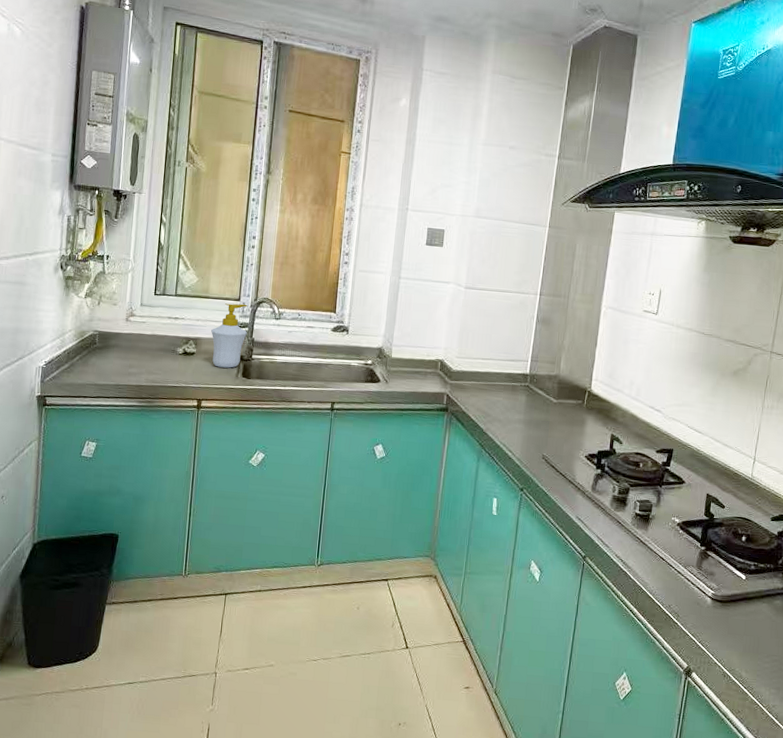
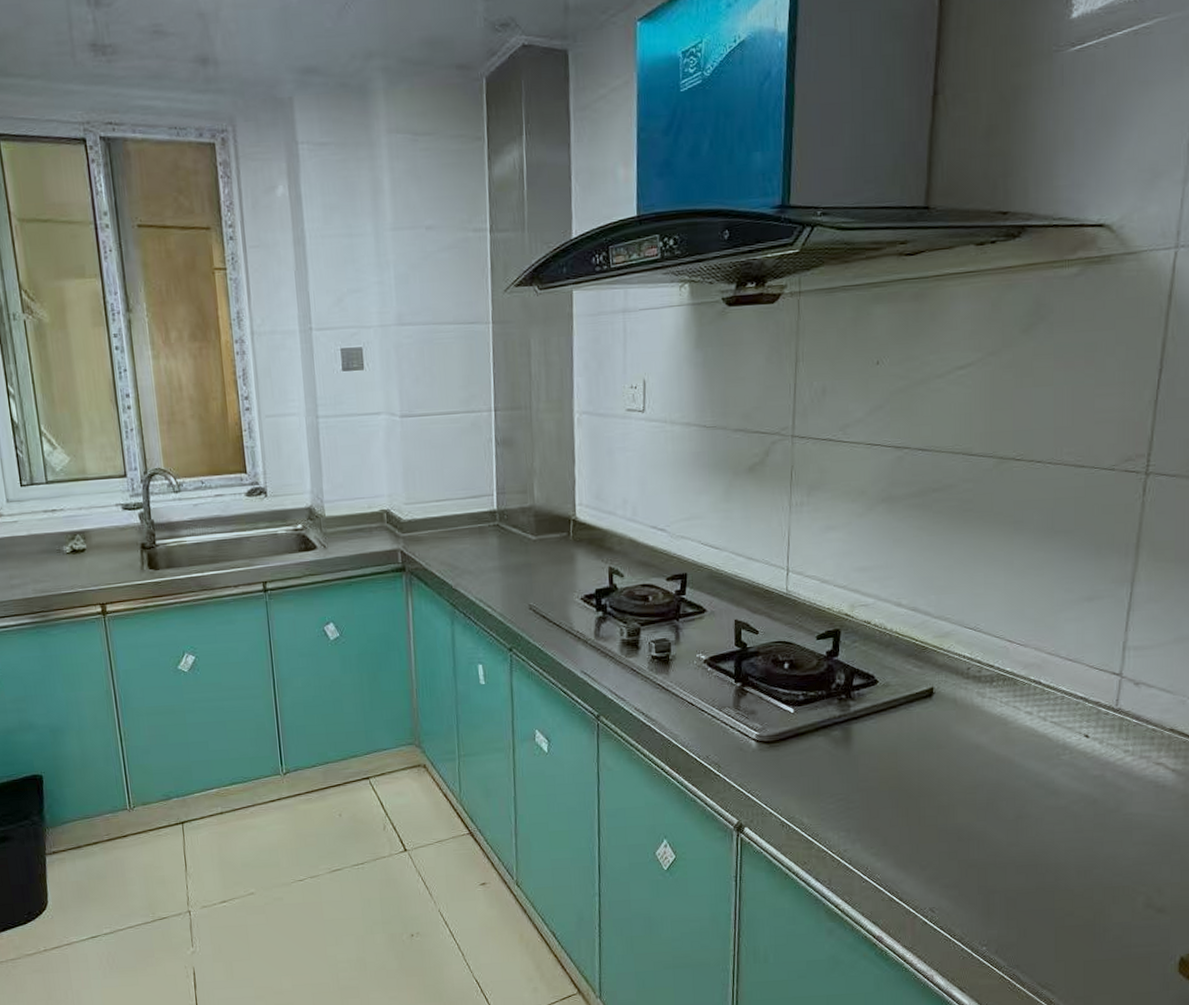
soap bottle: present [211,303,248,368] -> none [99,480,145,562]

